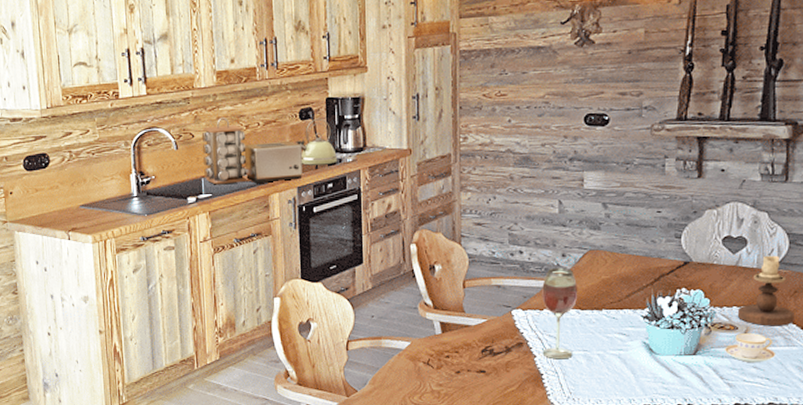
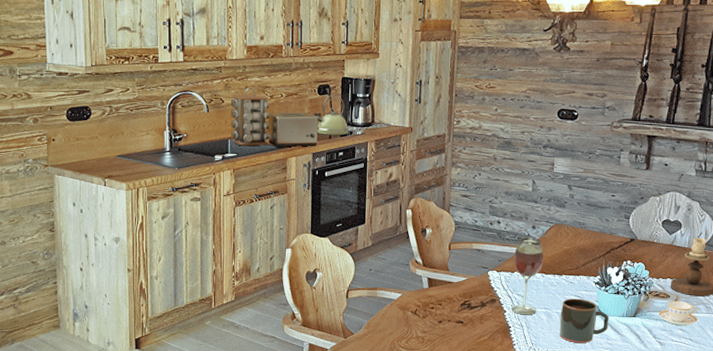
mug: none [602,336,663,390] -> present [559,298,609,344]

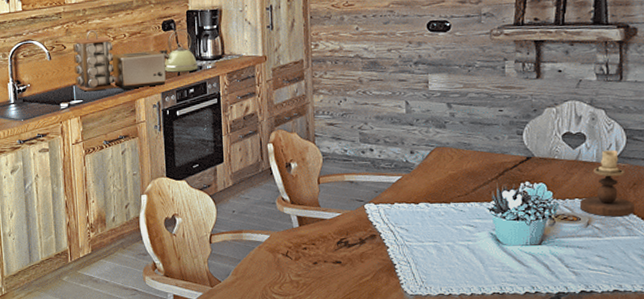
wineglass: present [511,237,544,315] -> none [392,163,427,250]
mug: present [559,298,609,344] -> none [452,228,510,279]
teacup: present [658,301,699,326] -> none [569,224,619,252]

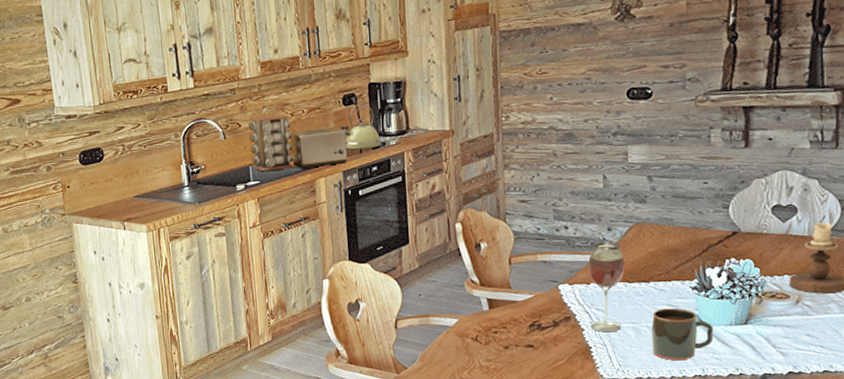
wineglass: none [392,163,427,250] -> present [588,241,625,333]
mug: none [452,228,510,279] -> present [651,308,714,361]

